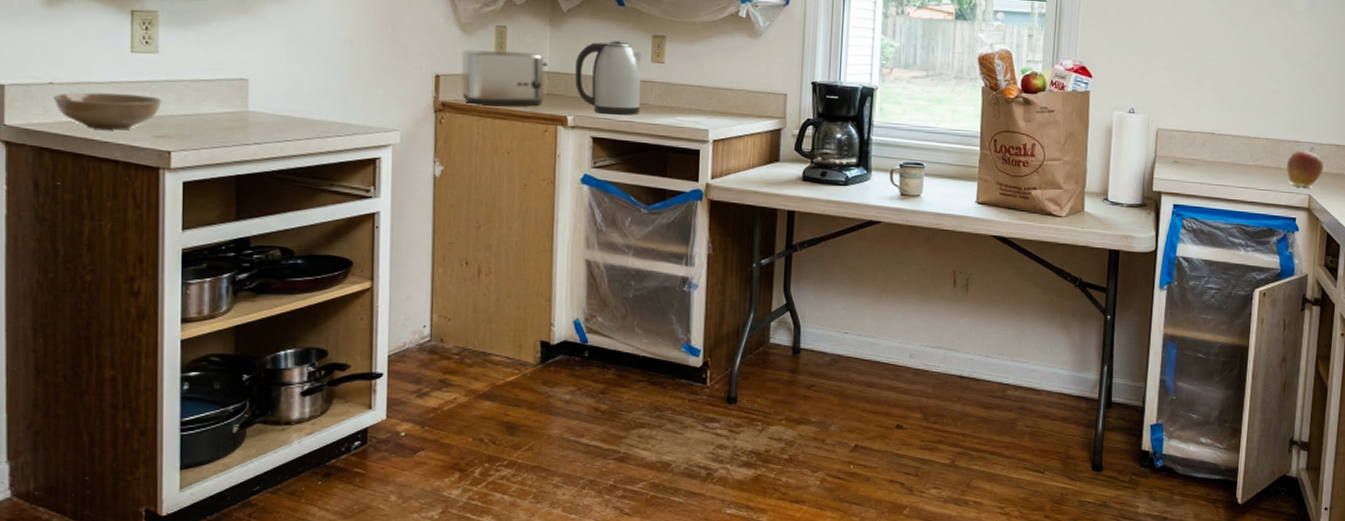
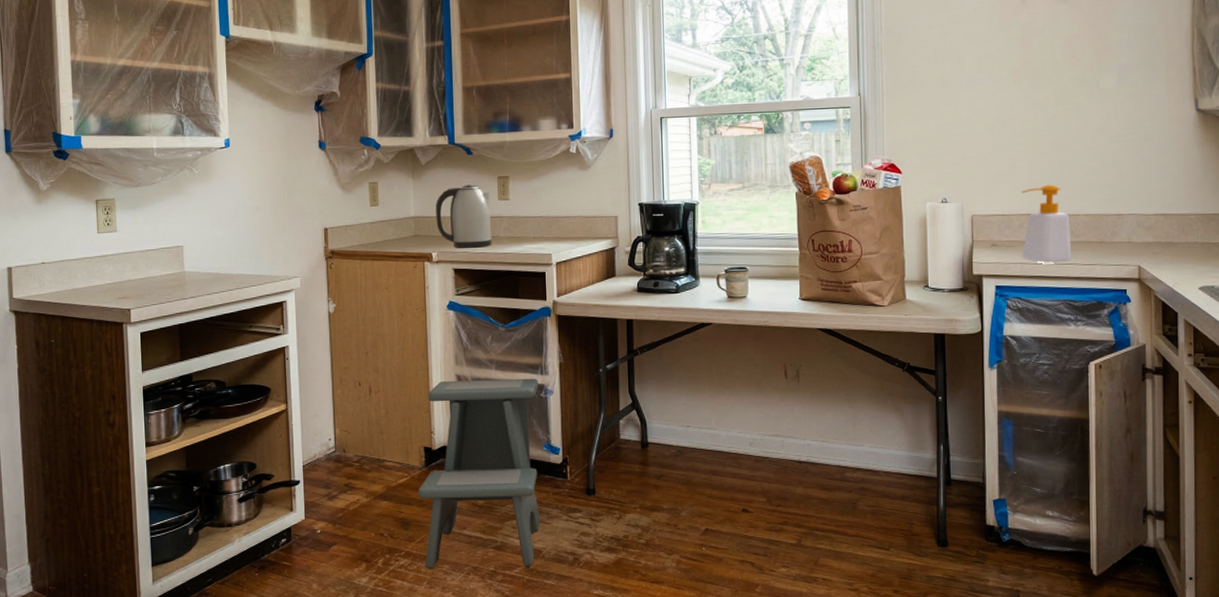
bowl: present [53,92,163,130] -> none [45,266,122,296]
toaster: present [461,50,548,106] -> none [343,202,413,251]
step stool: none [529,265,682,482] -> present [417,378,541,570]
soap bottle: none [1202,104,1251,186] -> present [1022,184,1072,263]
fruit: present [1286,147,1324,187] -> none [1111,219,1152,258]

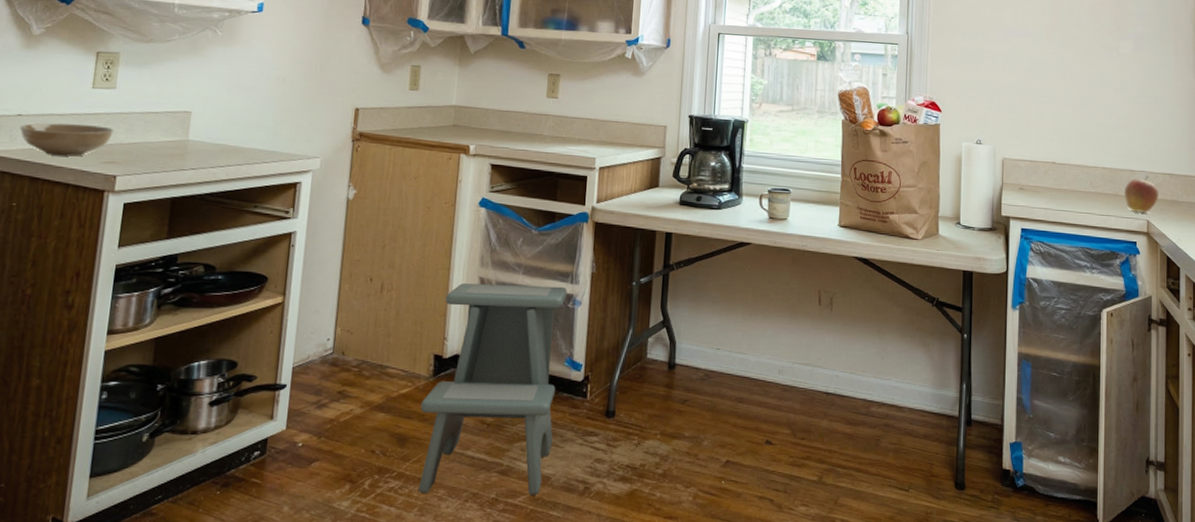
bowl: none [45,266,122,296] -> present [19,123,115,157]
kettle: present [435,185,492,248] -> none [478,78,539,145]
soap bottle: present [1022,184,1072,263] -> none [1046,136,1090,211]
fruit: none [1111,219,1152,258] -> present [1125,176,1159,212]

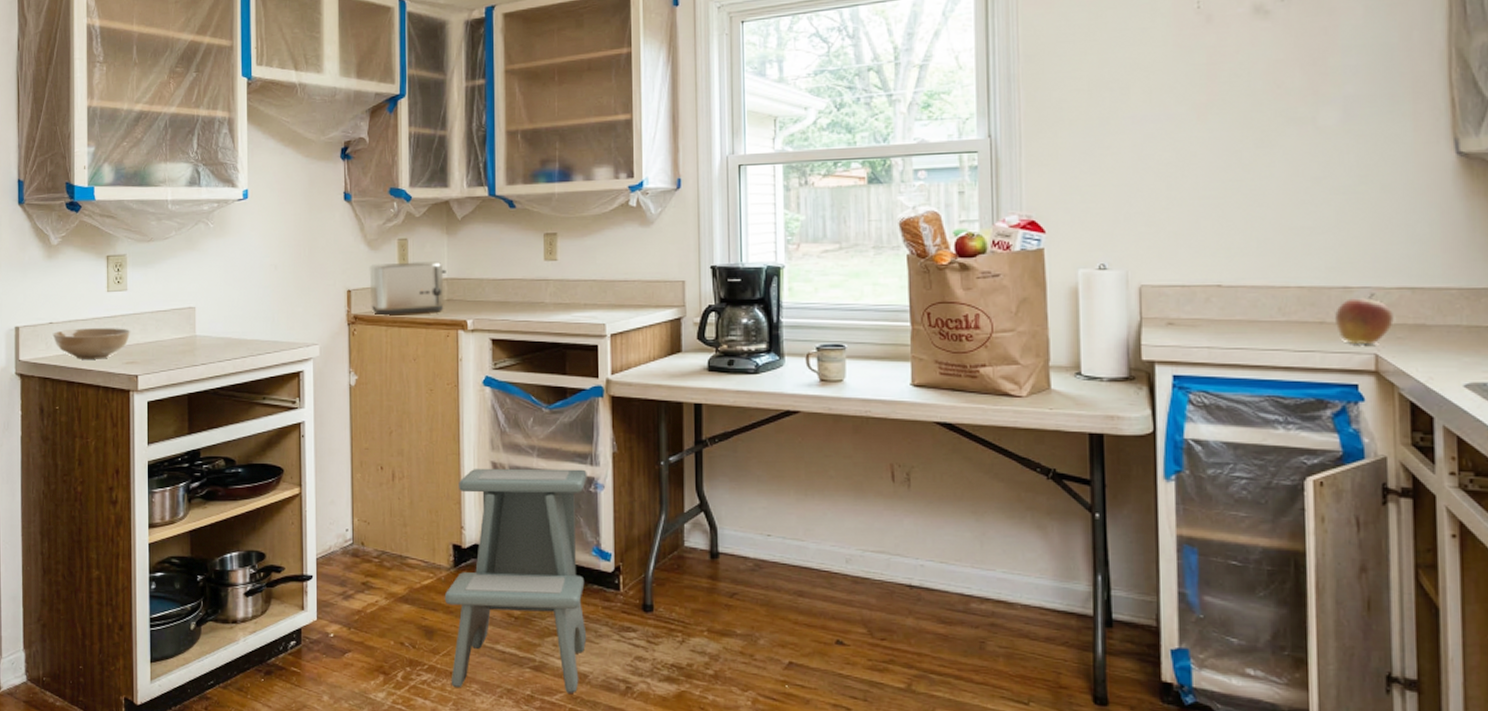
toaster: none [377,86,455,136] -> present [369,261,446,316]

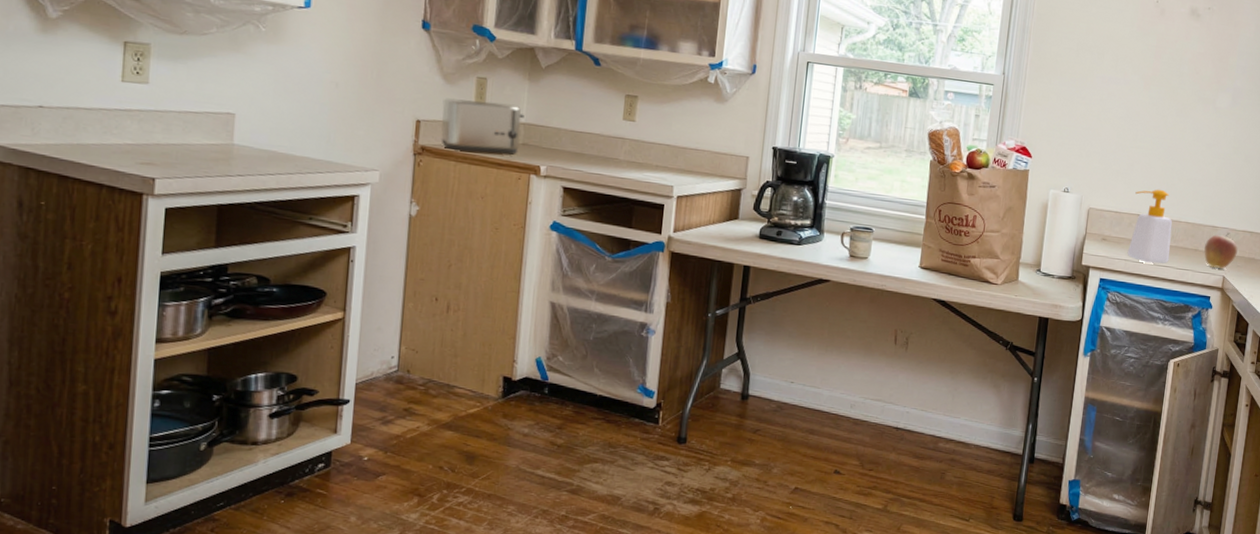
bowl: present [52,328,131,359] -> none [42,116,150,155]
step stool: present [444,468,587,693] -> none [487,306,641,514]
soap bottle: none [1208,247,1279,348] -> present [1127,189,1173,264]

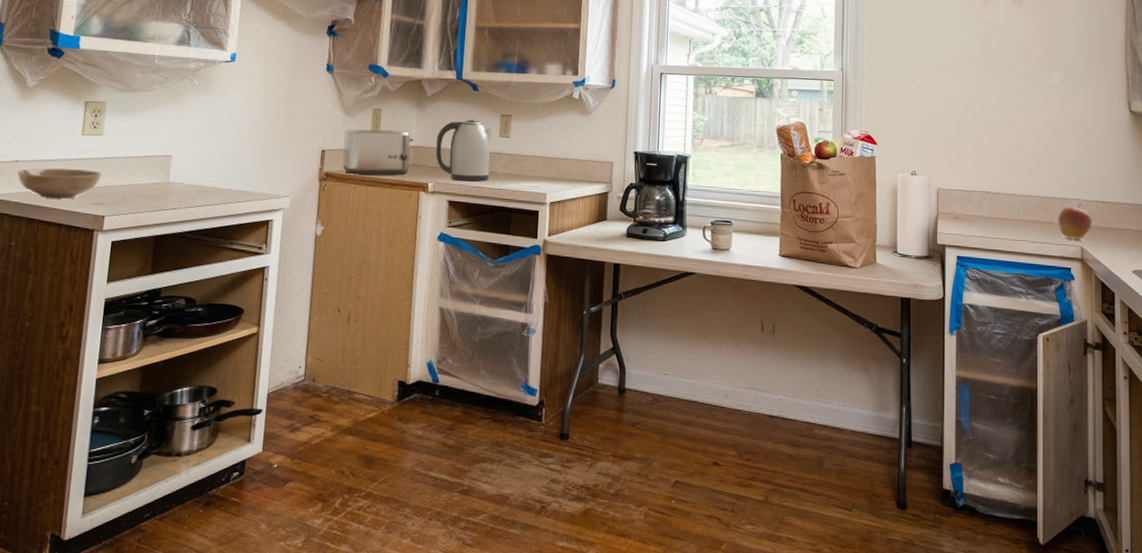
bowl: none [42,116,150,155] -> present [17,168,103,199]
kettle: none [549,97,615,168] -> present [435,119,492,182]
soap bottle: present [1127,189,1173,264] -> none [981,166,1024,239]

